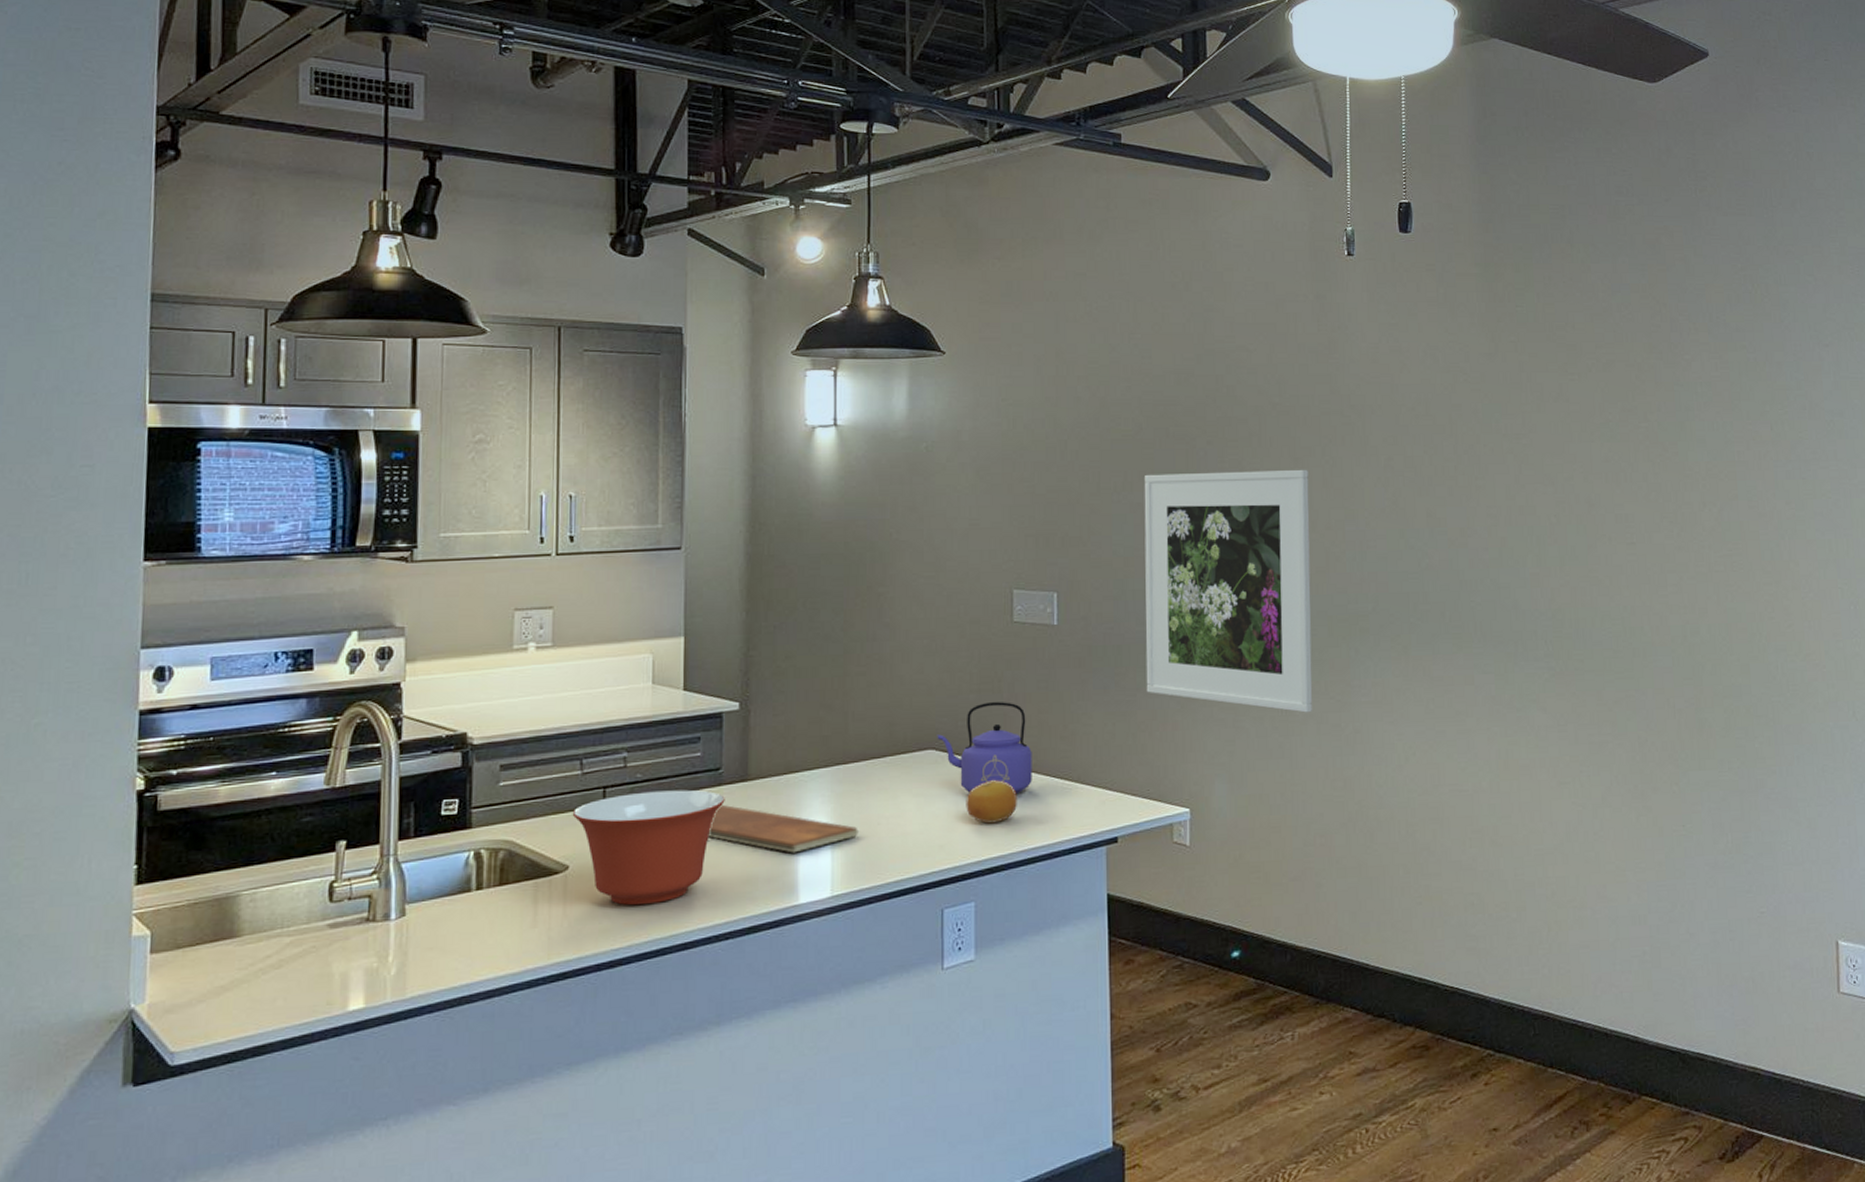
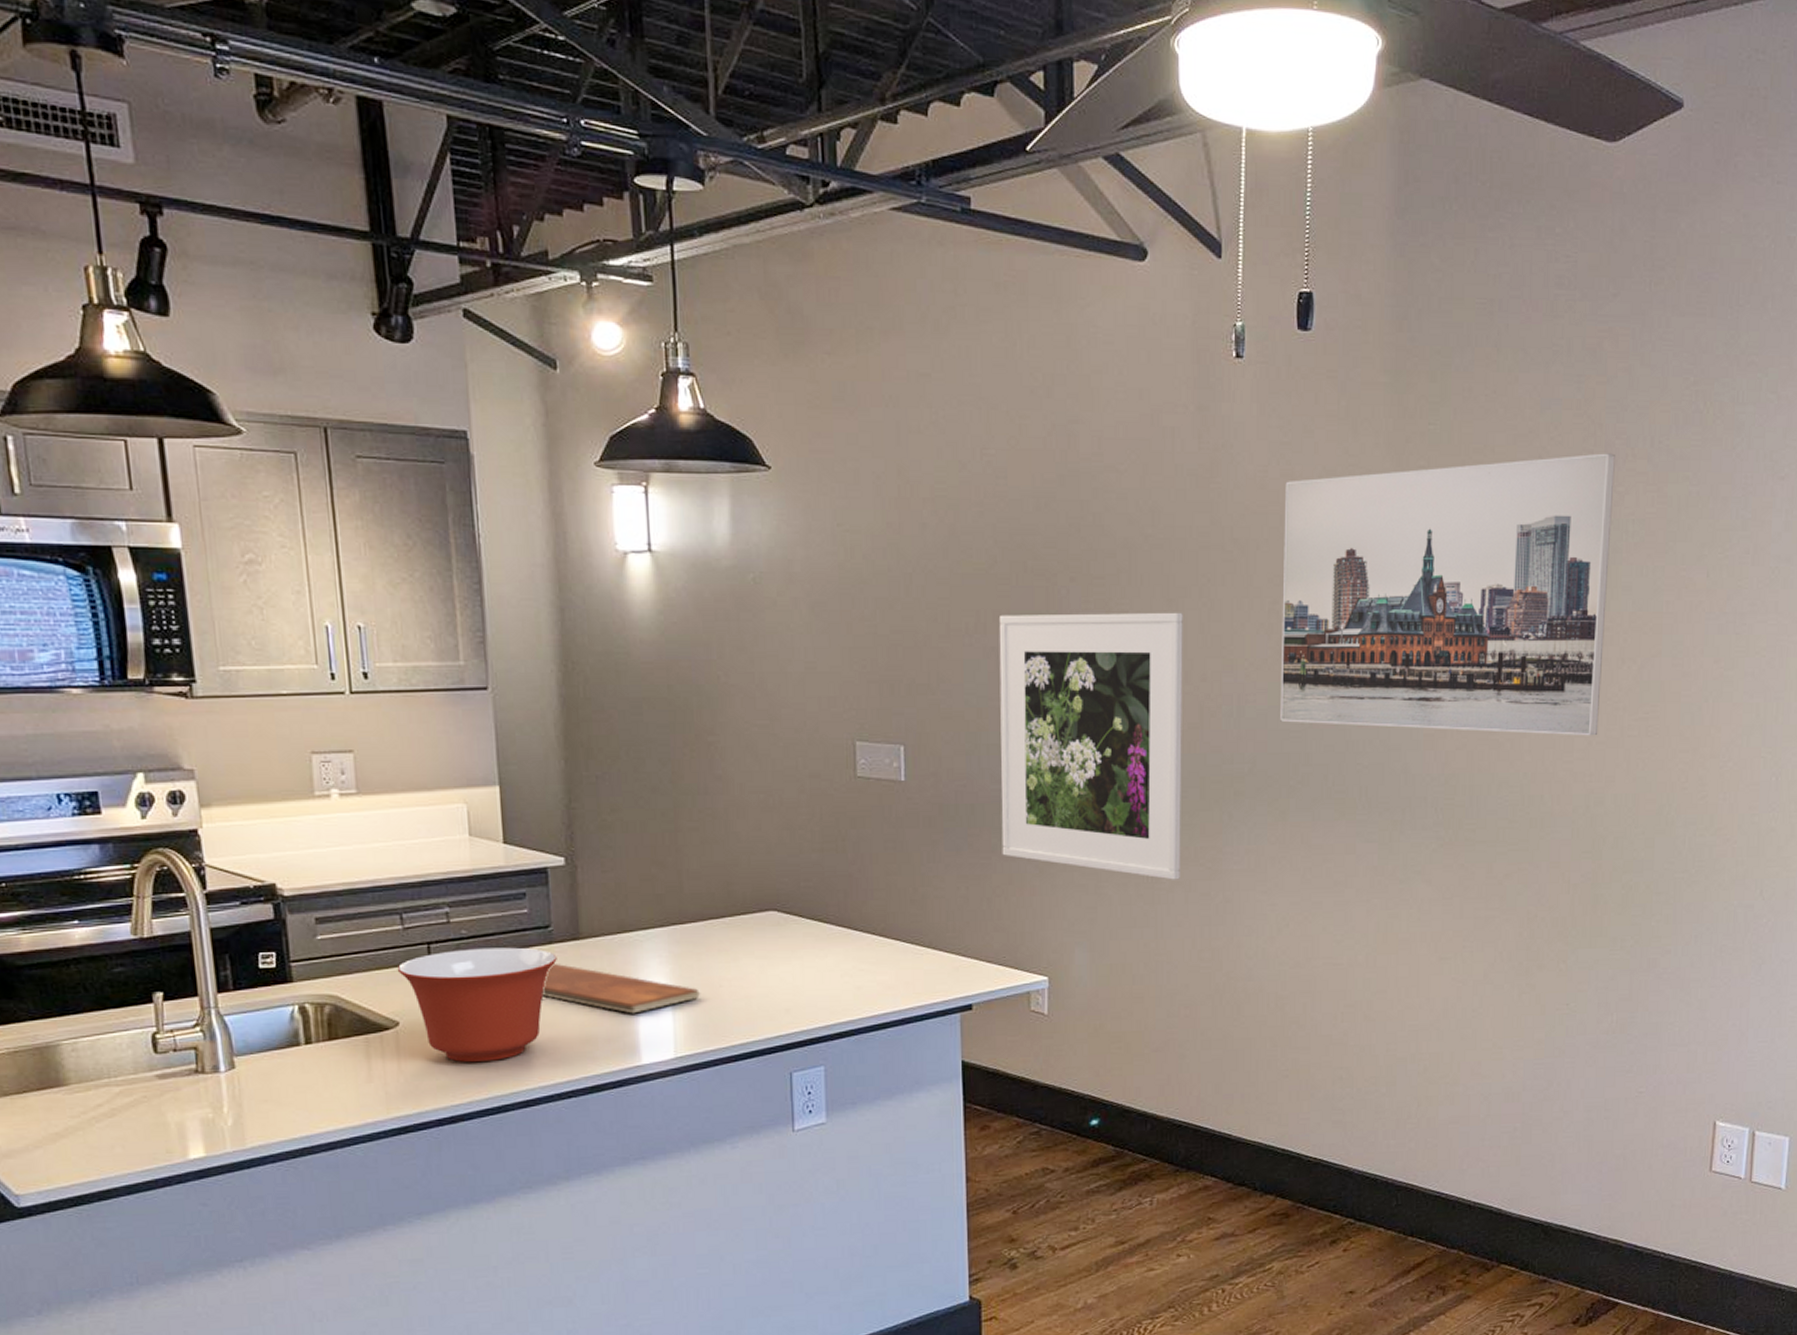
kettle: present [937,702,1032,795] -> none [778,862,881,959]
fruit: present [966,780,1018,824] -> none [811,944,867,988]
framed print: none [1394,327,1688,572] -> present [1280,453,1615,736]

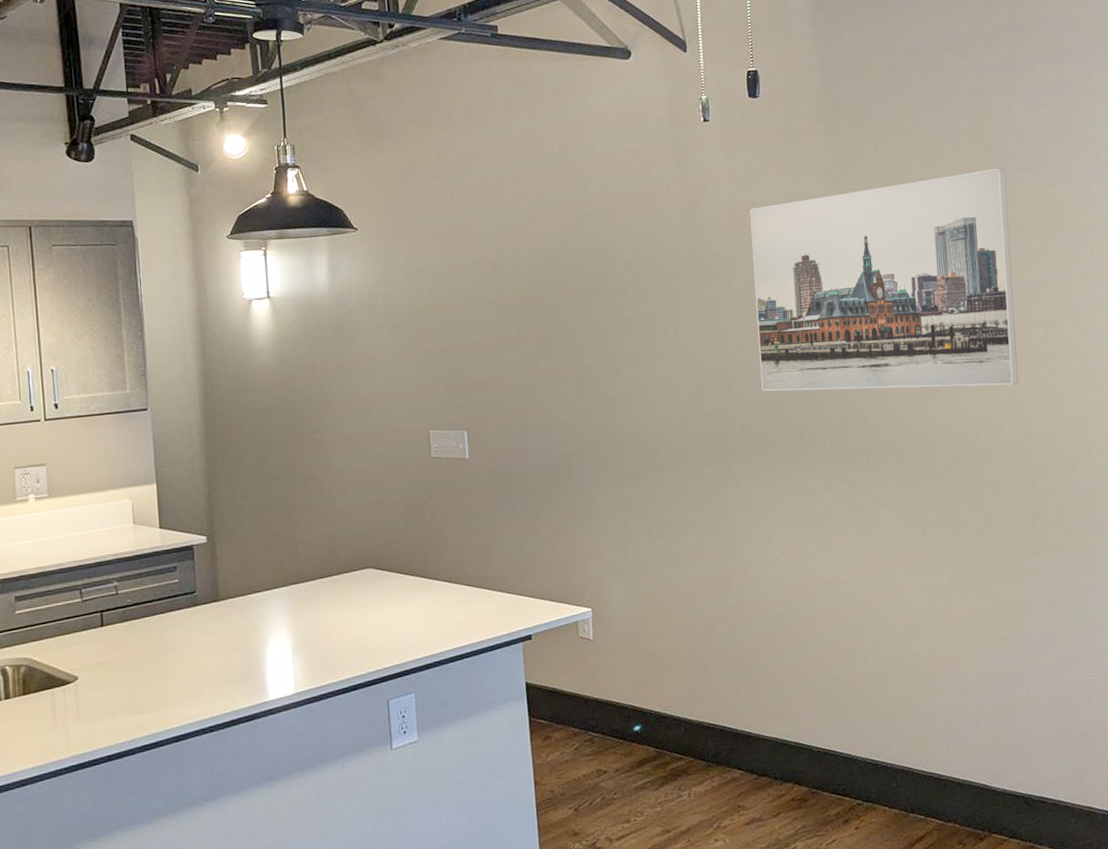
mixing bowl: present [397,947,557,1062] -> none [77,610,201,707]
chopping board: present [542,963,701,1014] -> none [189,621,315,659]
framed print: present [998,612,1183,880] -> none [535,313,692,523]

